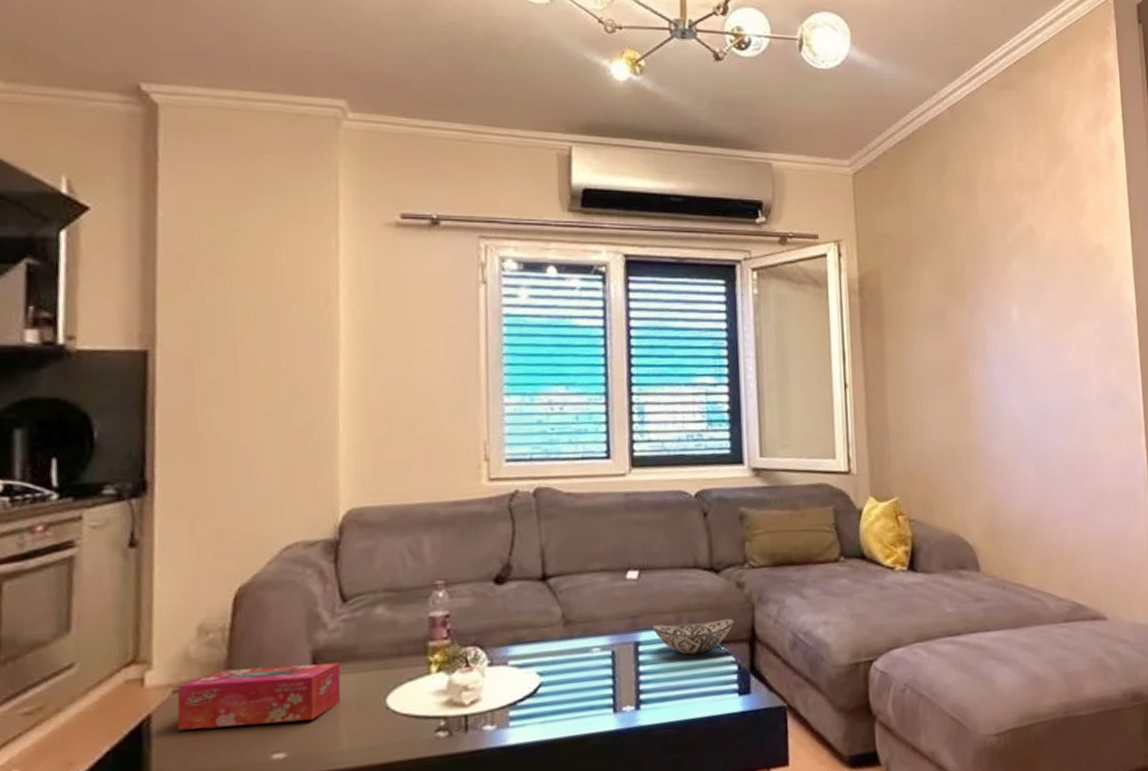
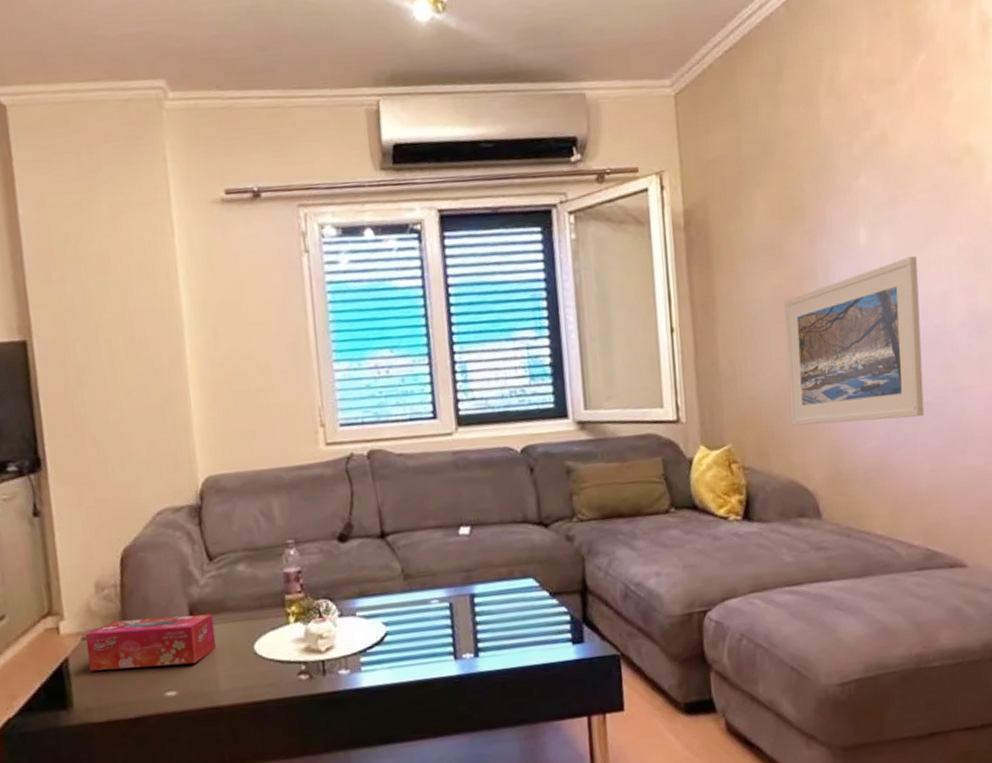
decorative bowl: present [652,618,735,655] -> none [486,571,566,606]
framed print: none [947,334,1069,482] -> present [784,255,924,426]

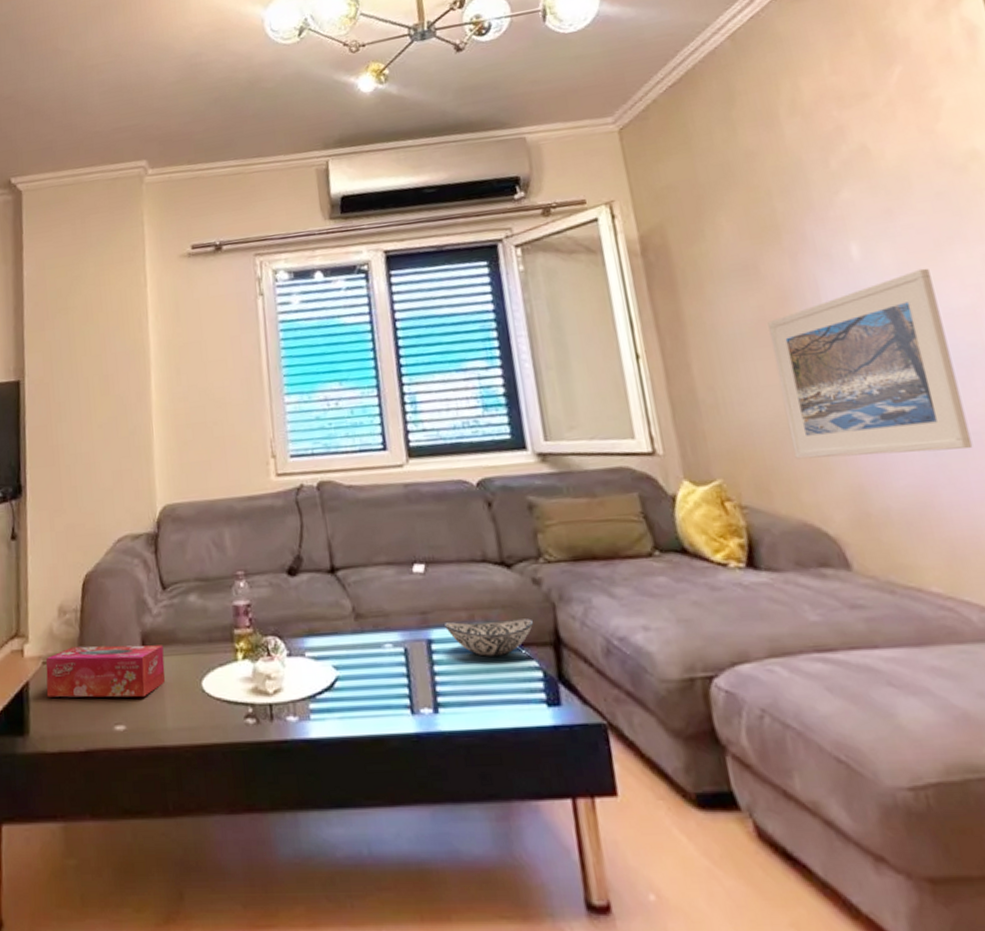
decorative bowl: none [486,571,566,606] -> present [443,618,534,657]

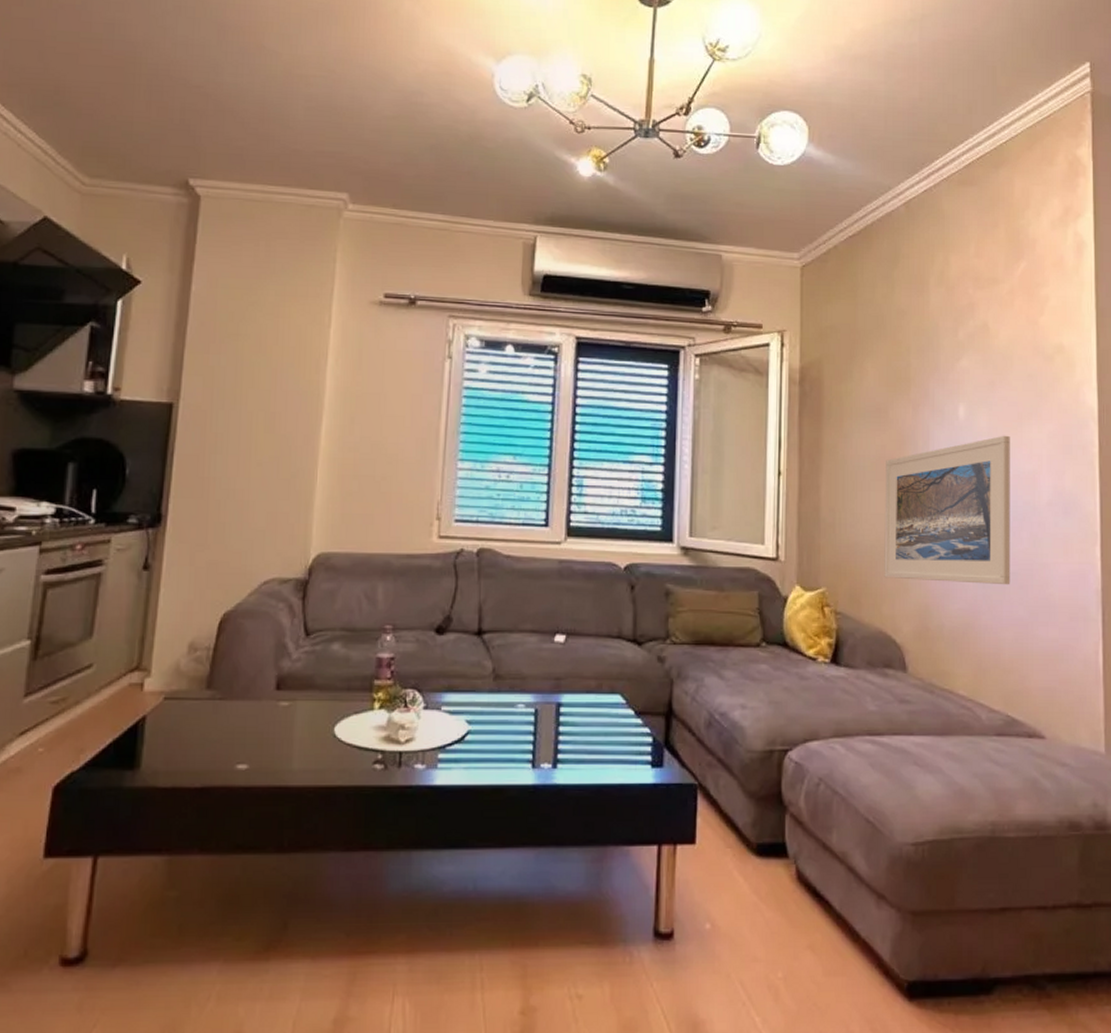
tissue box: present [45,645,166,698] -> none [164,684,299,739]
decorative bowl: present [443,618,534,657] -> none [574,689,653,721]

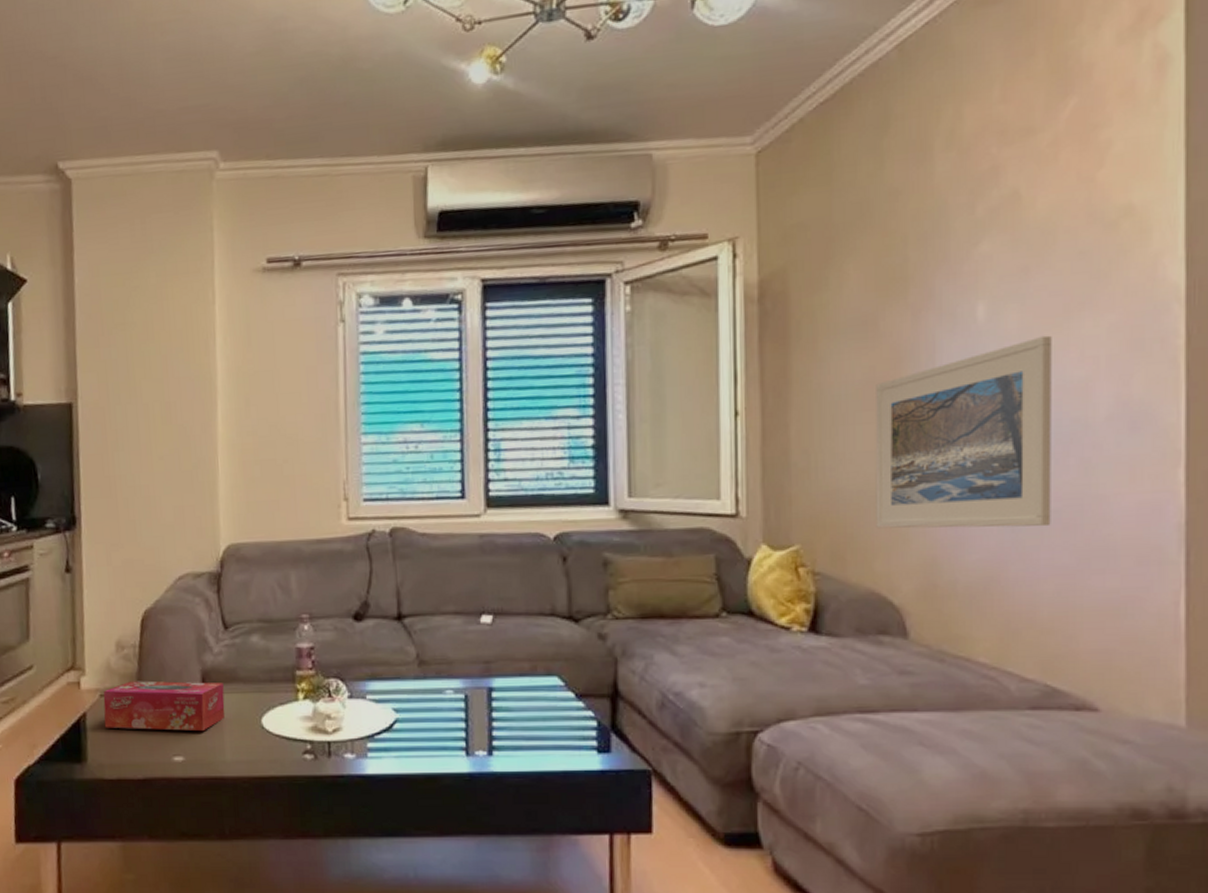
tissue box: none [164,684,299,739] -> present [103,681,225,732]

